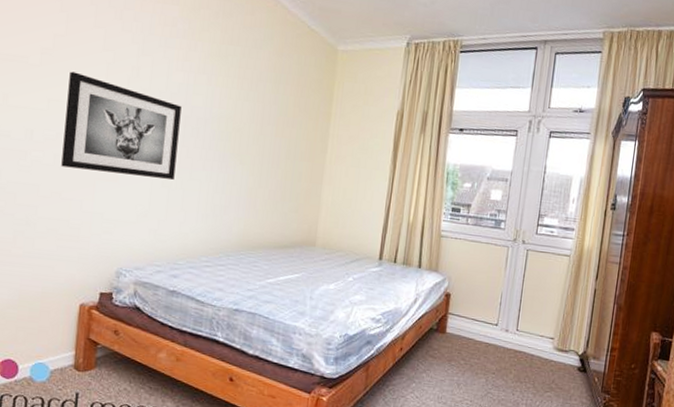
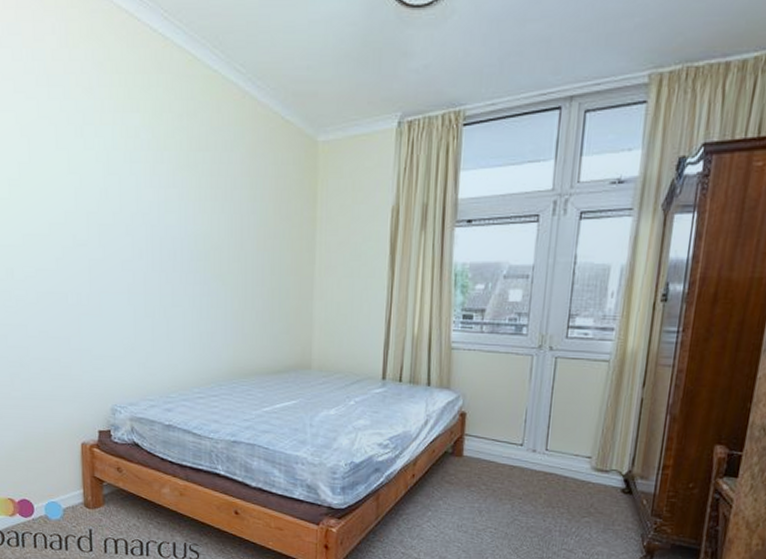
wall art: present [61,71,182,180] -> none [39,201,157,308]

